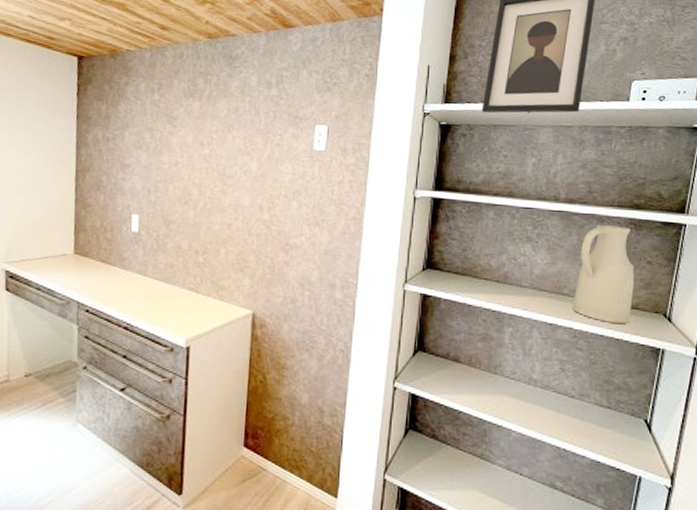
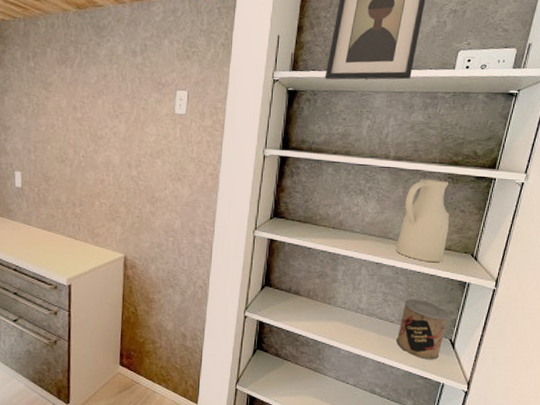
tin can: none [579,368,642,446] -> present [396,298,449,360]

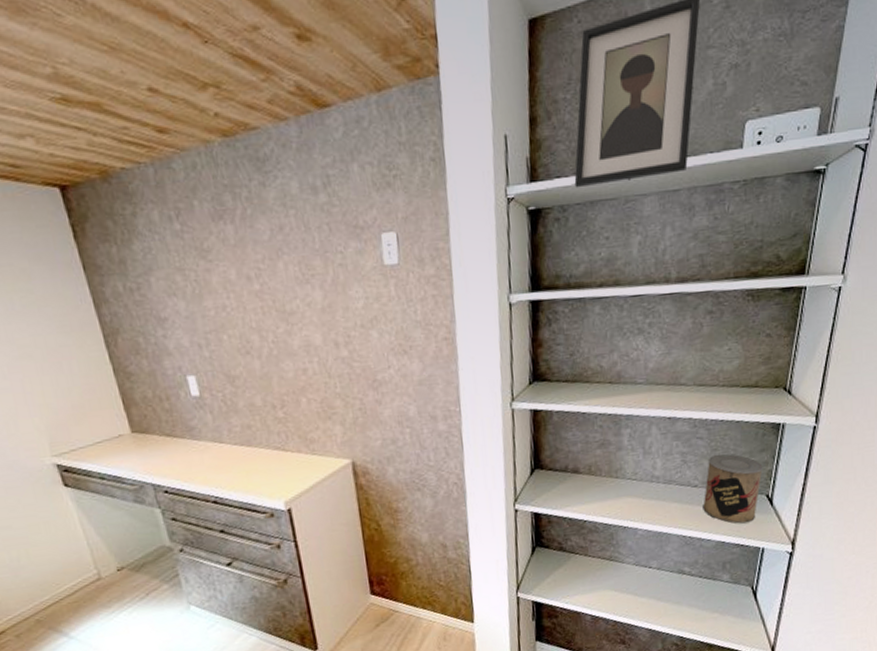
ceramic pitcher: present [395,178,449,263] -> none [690,299,753,407]

